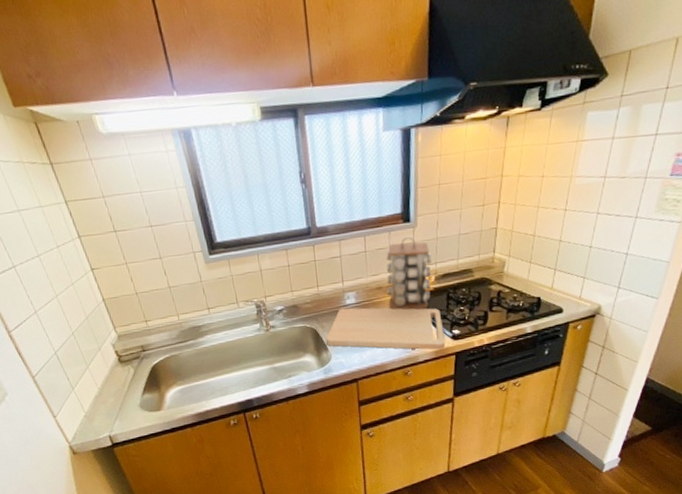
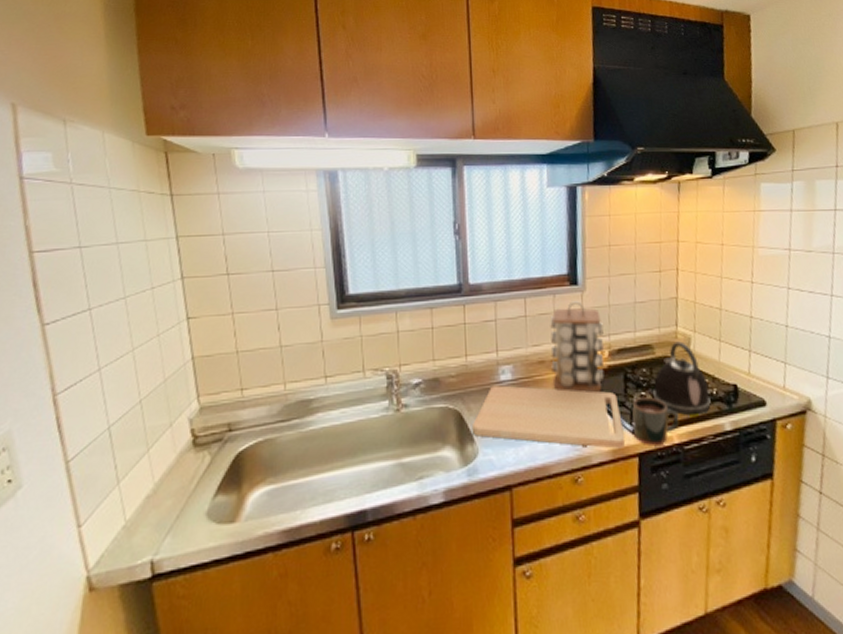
mug: none [451,310,490,346] -> present [631,397,680,445]
kettle: none [469,265,517,323] -> present [652,341,711,415]

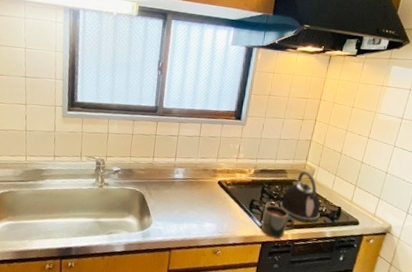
cutting board: present [473,385,626,449] -> none [150,180,255,237]
spice rack: present [550,301,605,394] -> none [211,131,254,197]

